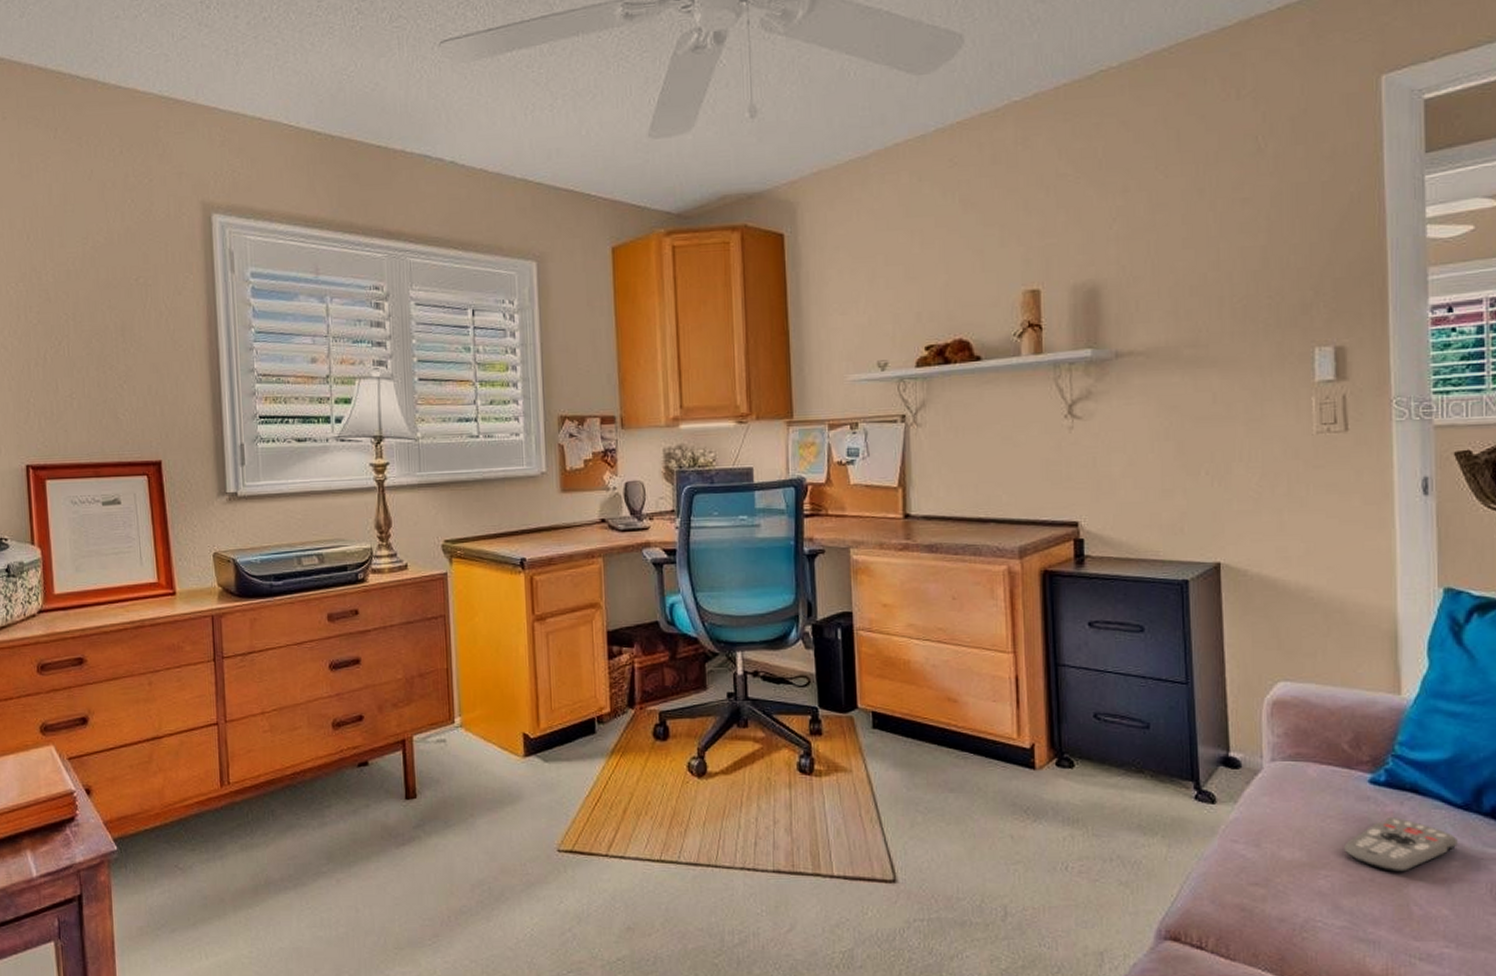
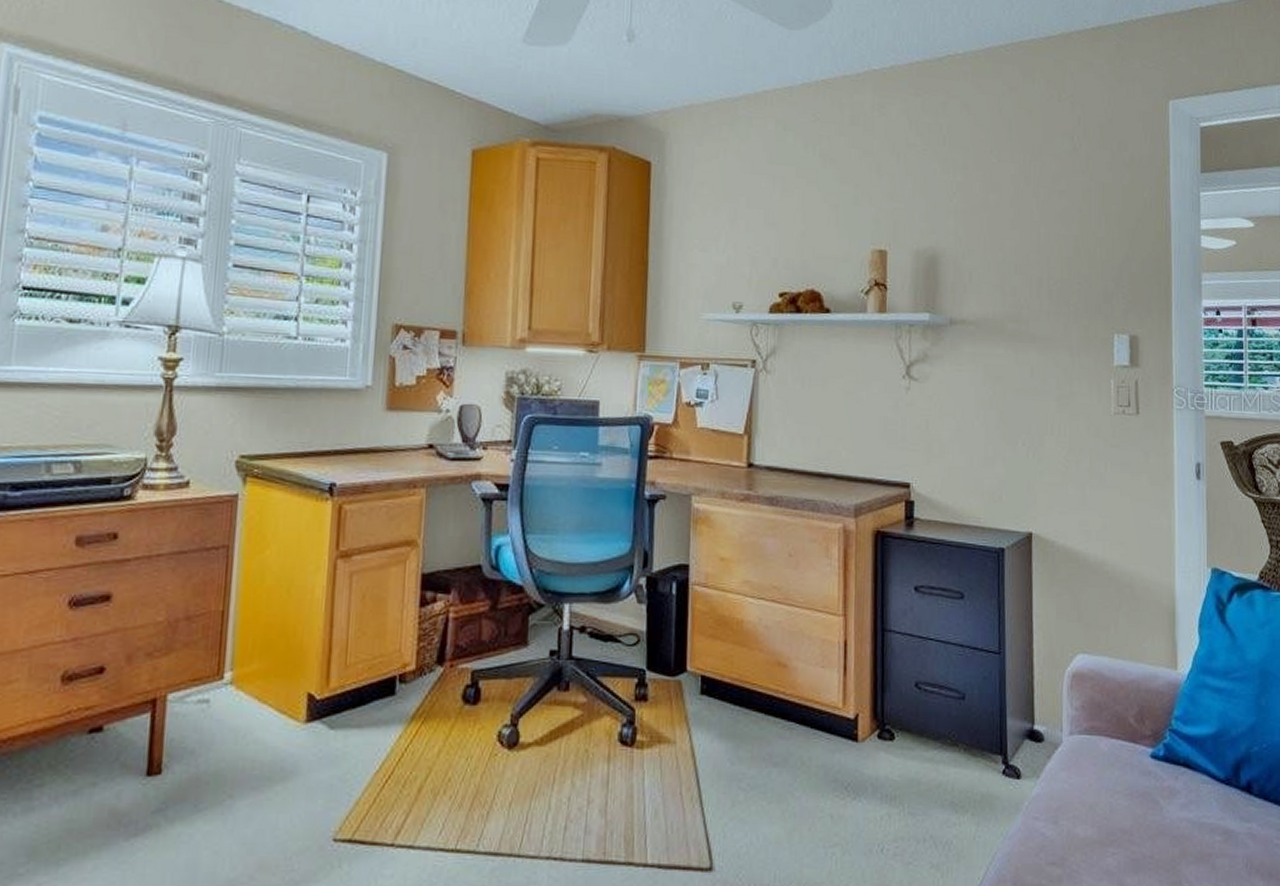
remote control: present [1344,816,1458,873] -> none [1129,791,1221,849]

